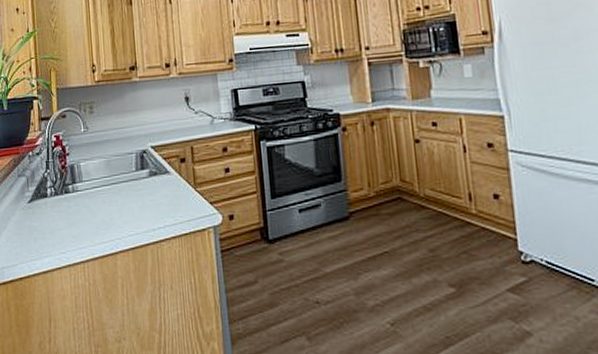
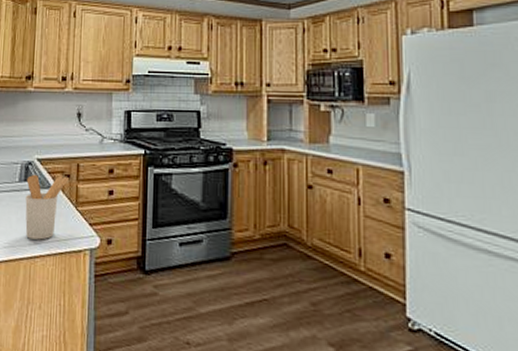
utensil holder: none [143,159,186,225] -> present [25,174,70,240]

